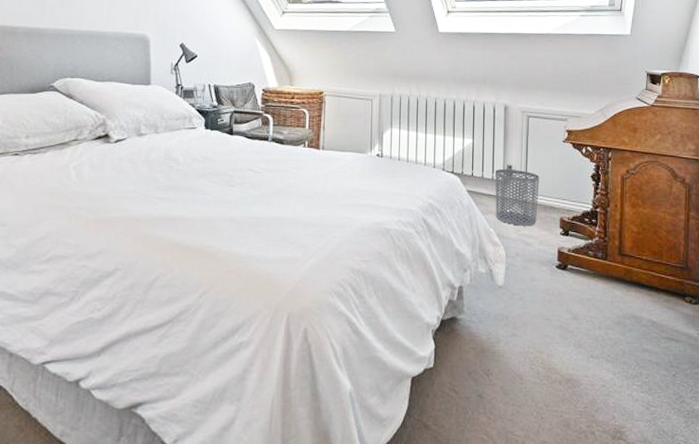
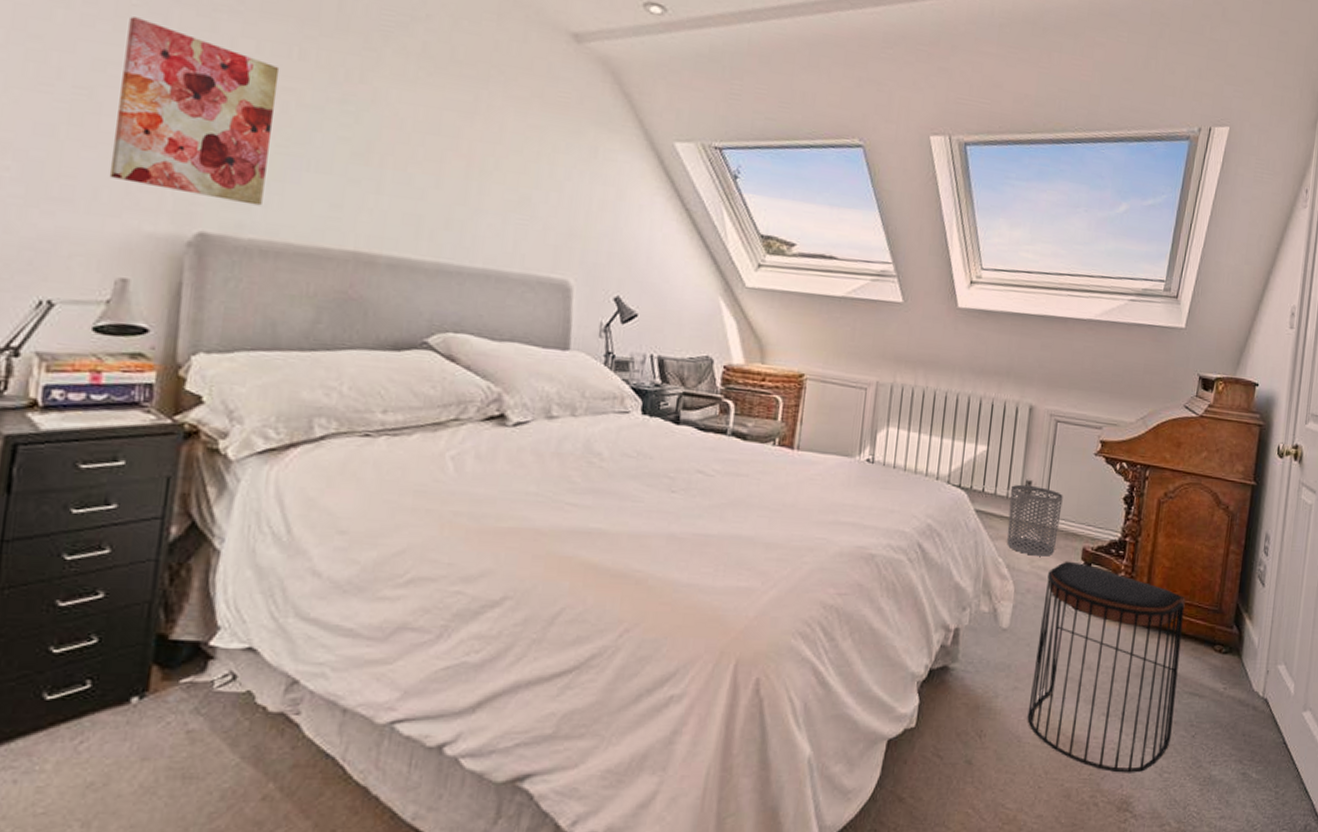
stool: none [526,229,654,407] -> present [1027,561,1186,773]

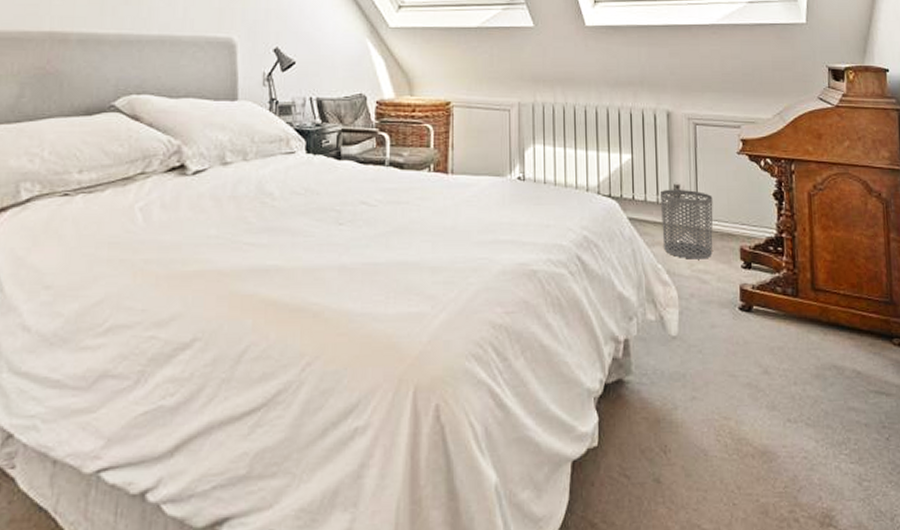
stool: present [1027,561,1186,773] -> none [709,262,864,484]

